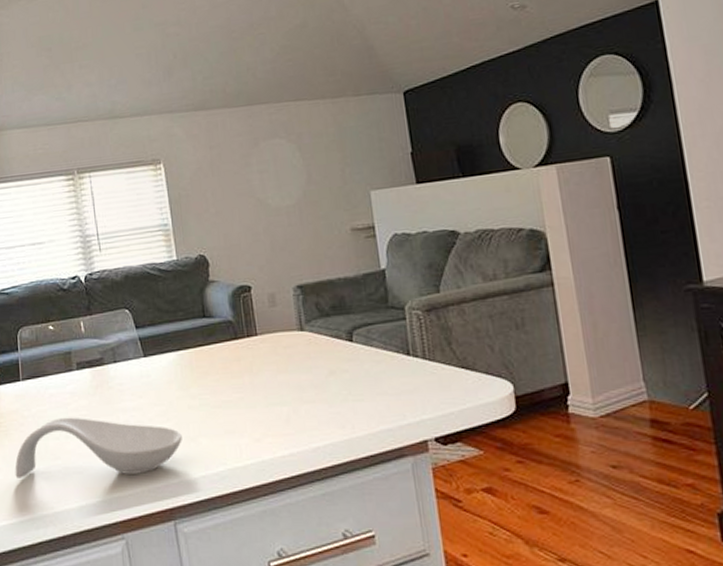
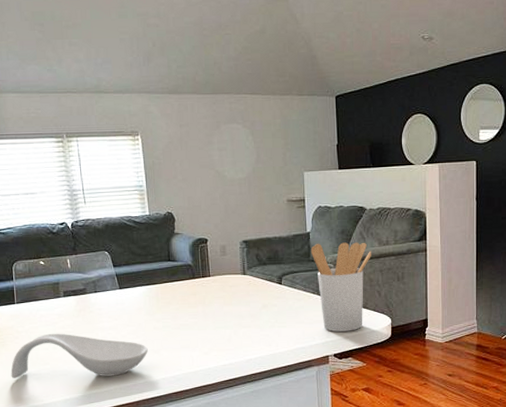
utensil holder: none [388,278,476,406] -> present [310,242,372,332]

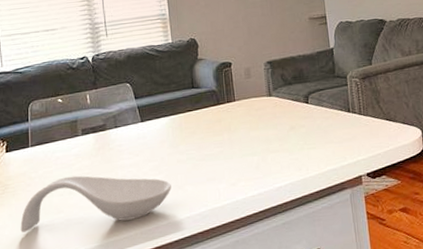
utensil holder: present [310,242,372,332] -> none [335,54,397,149]

